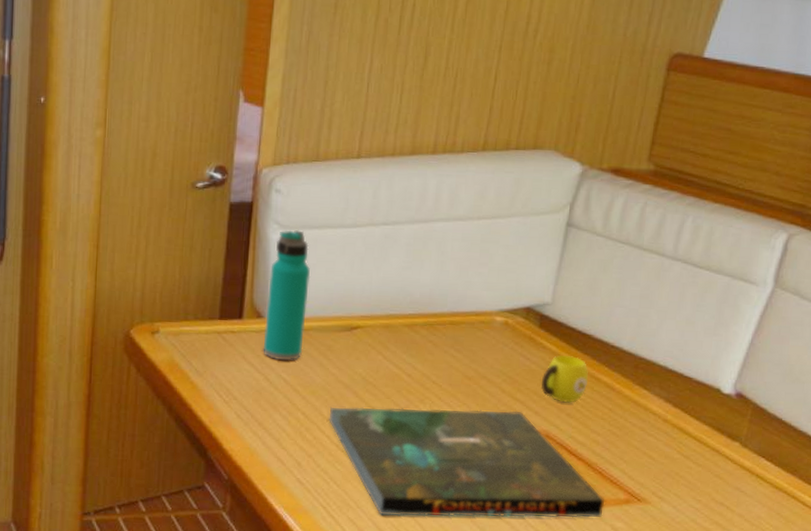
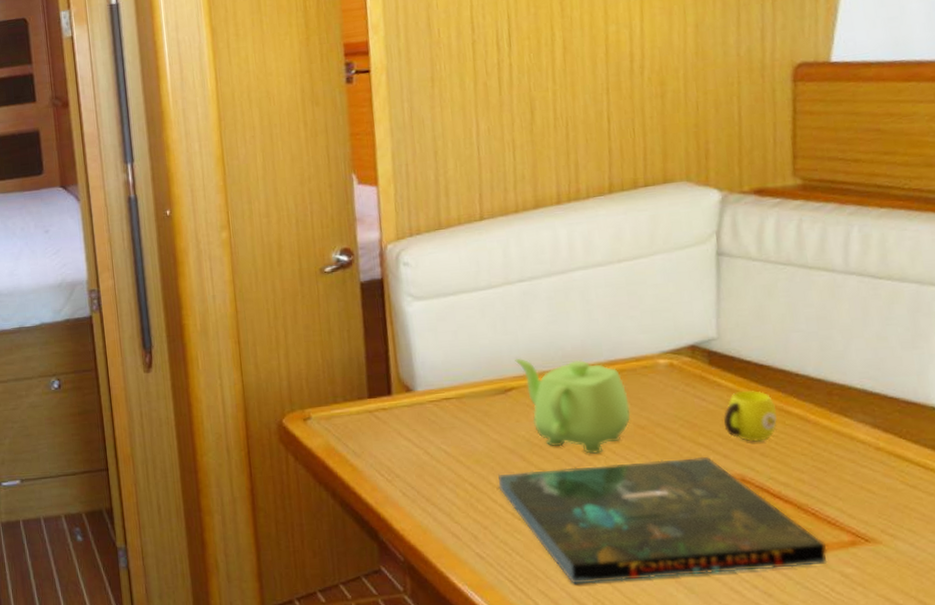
water bottle: present [263,230,311,361] -> none [411,299,459,433]
teapot: none [365,298,463,398] -> present [515,358,631,454]

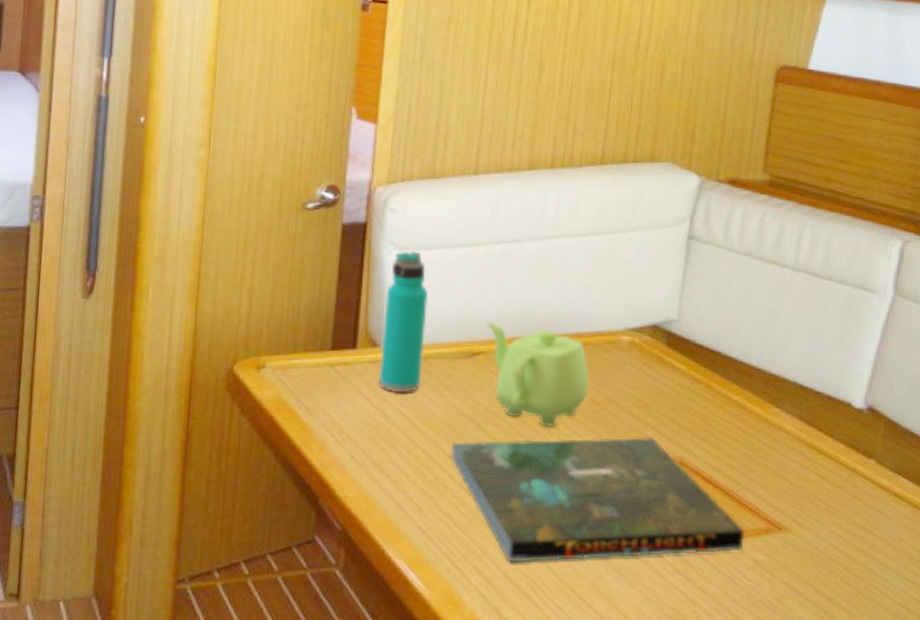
water bottle: none [411,299,459,433] -> present [378,251,429,393]
cup: present [723,391,777,442] -> none [671,375,719,426]

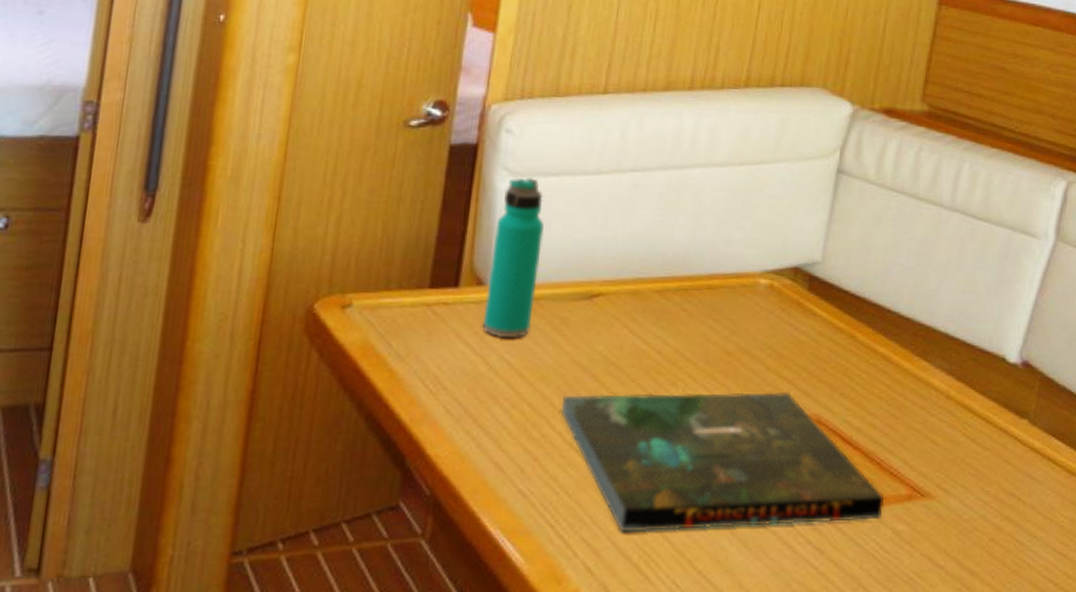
teapot: present [487,321,589,427] -> none [609,259,722,379]

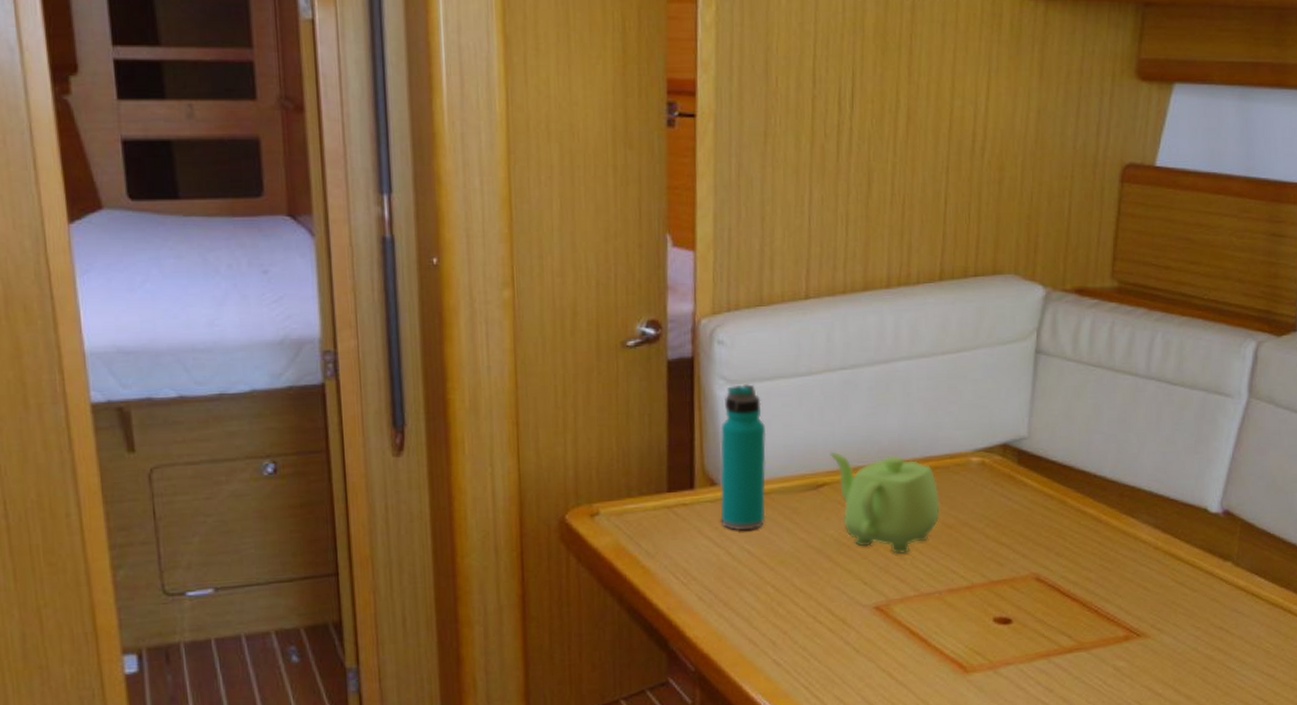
board game: present [561,391,885,533] -> none [802,556,1104,688]
teapot: none [609,259,722,379] -> present [829,451,940,554]

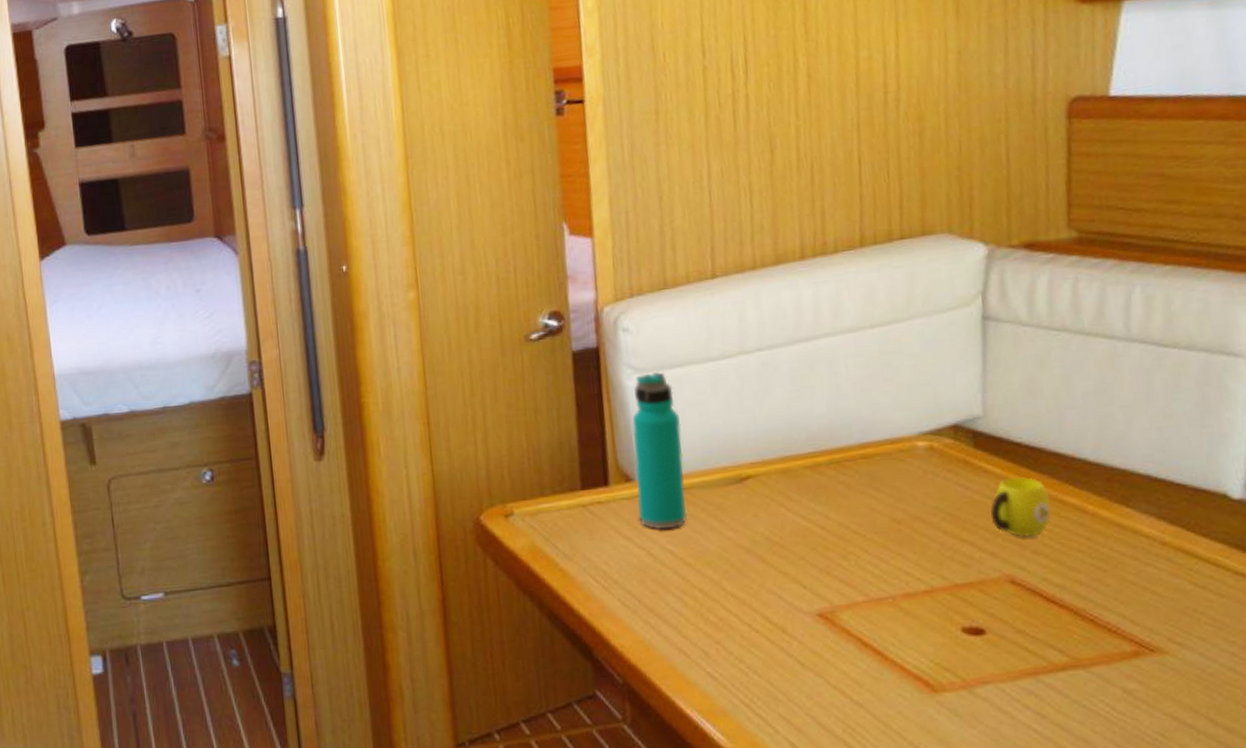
teapot: present [829,451,940,554] -> none [752,440,886,553]
cup: none [1025,491,1073,541] -> present [990,477,1051,537]

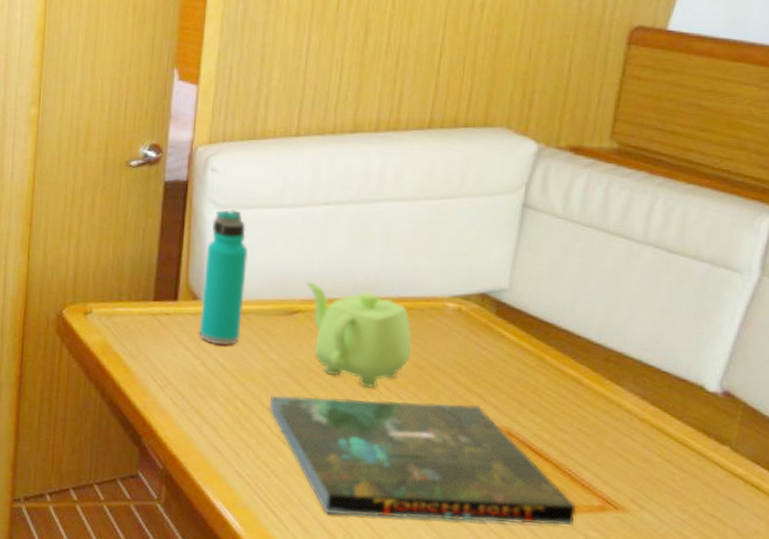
board game: none [733,554,1108,708] -> present [269,395,577,525]
teapot: none [752,440,886,553] -> present [306,281,412,388]
cup: present [990,477,1051,537] -> none [499,345,552,398]

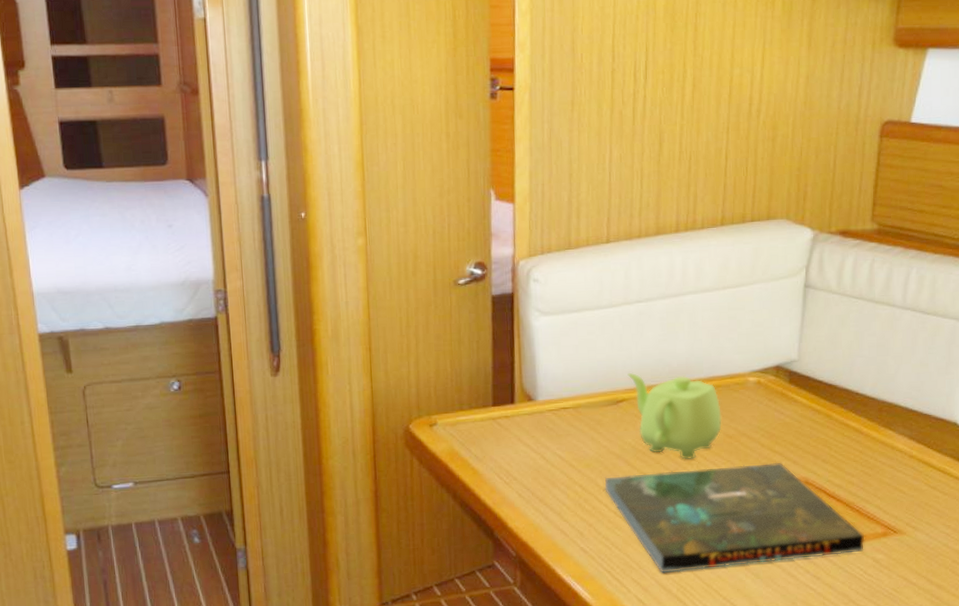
water bottle: present [199,209,249,345] -> none [536,315,575,439]

